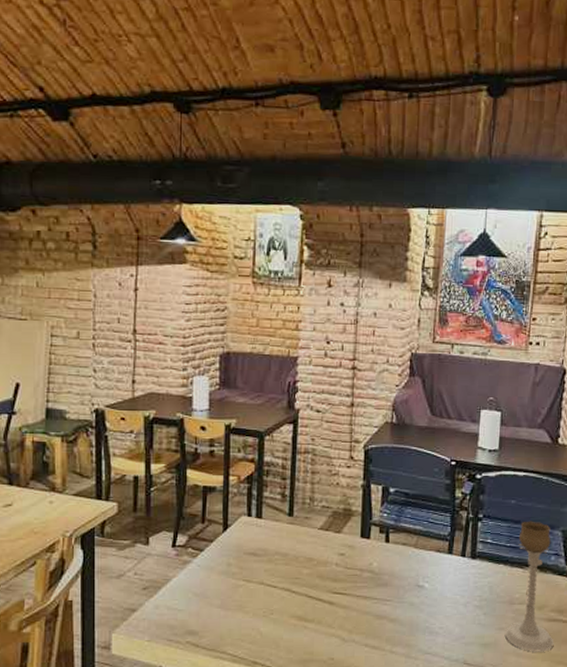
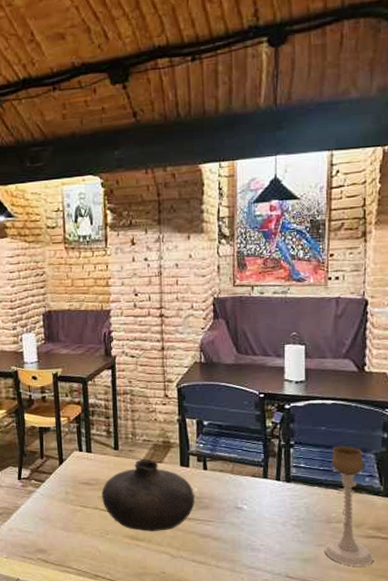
vase: none [269,528,373,611] -> present [101,459,195,531]

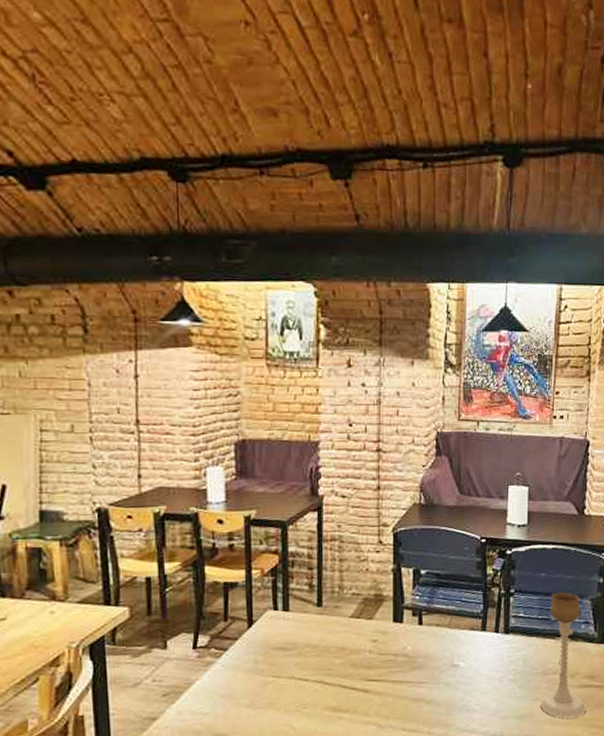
vase: present [101,459,195,531] -> none [299,616,407,701]

